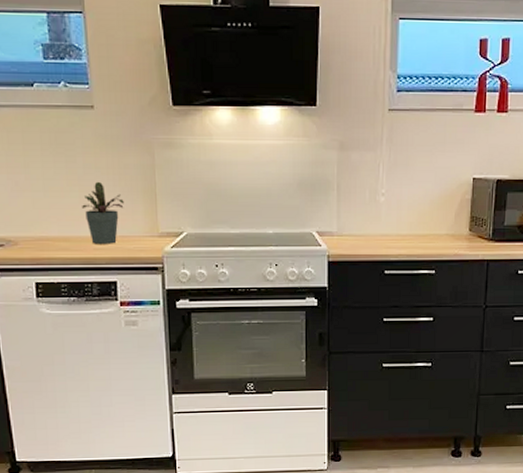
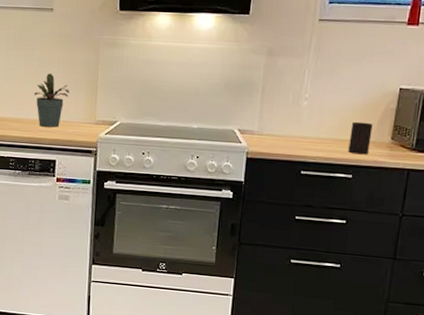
cup: none [429,215,451,249] -> present [348,121,373,155]

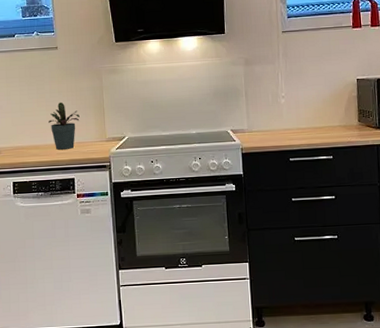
cup: present [348,121,373,155] -> none [324,110,343,138]

